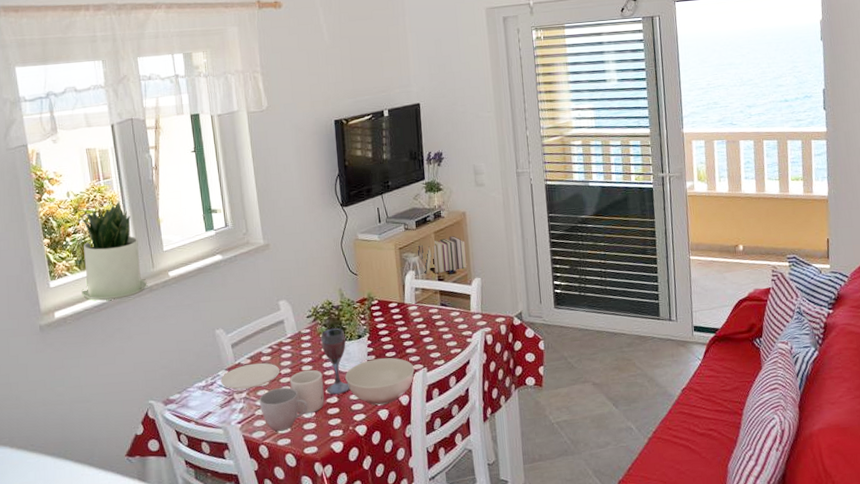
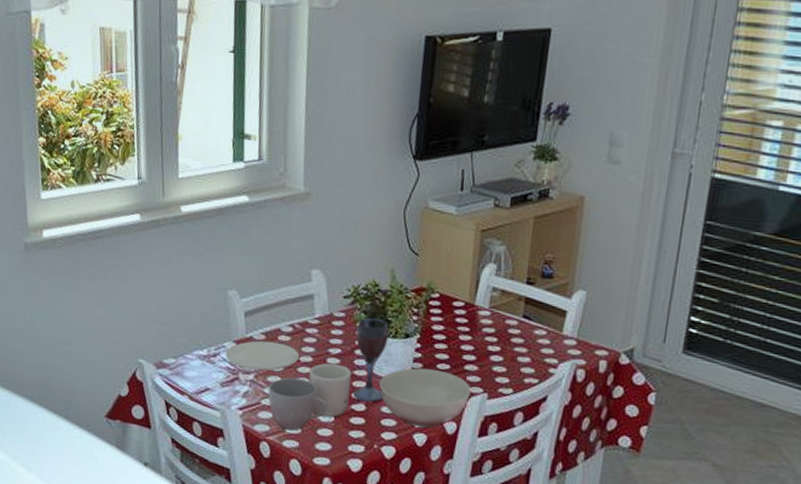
planter: present [78,201,148,301] -> none [76,103,155,229]
books: present [418,236,468,275] -> none [506,227,576,276]

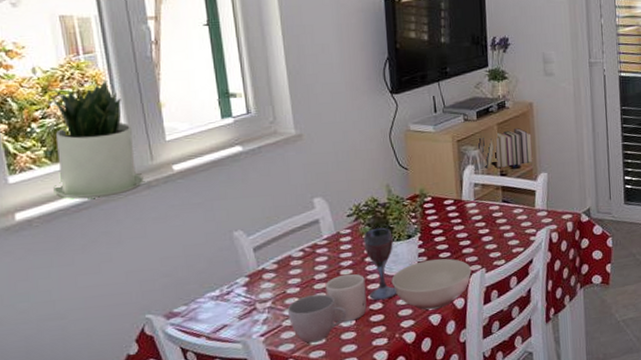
planter: none [76,103,155,229] -> present [48,81,145,200]
plate: present [226,340,300,371] -> none [239,267,314,299]
books: none [506,227,576,276] -> present [478,128,533,170]

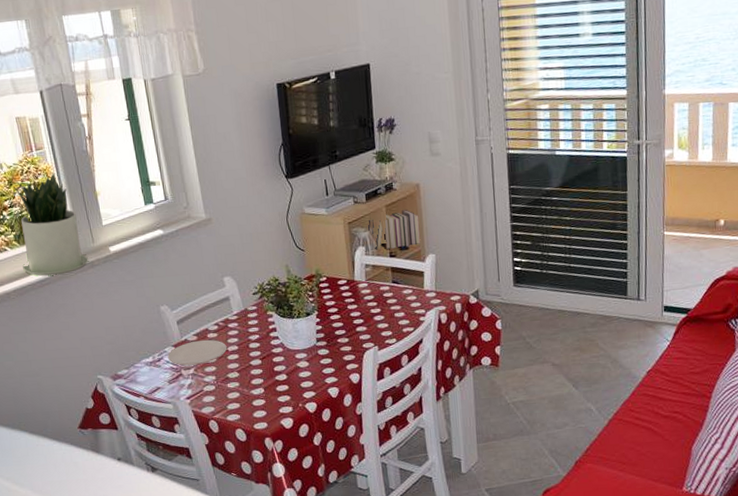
plate: none [239,267,314,299] -> present [168,339,227,366]
cup: present [287,294,347,343] -> none [207,364,257,407]
mug: present [325,273,367,322] -> none [237,347,273,390]
cup: present [364,227,397,301] -> none [268,305,299,372]
bowl: present [391,258,472,310] -> none [293,335,365,383]

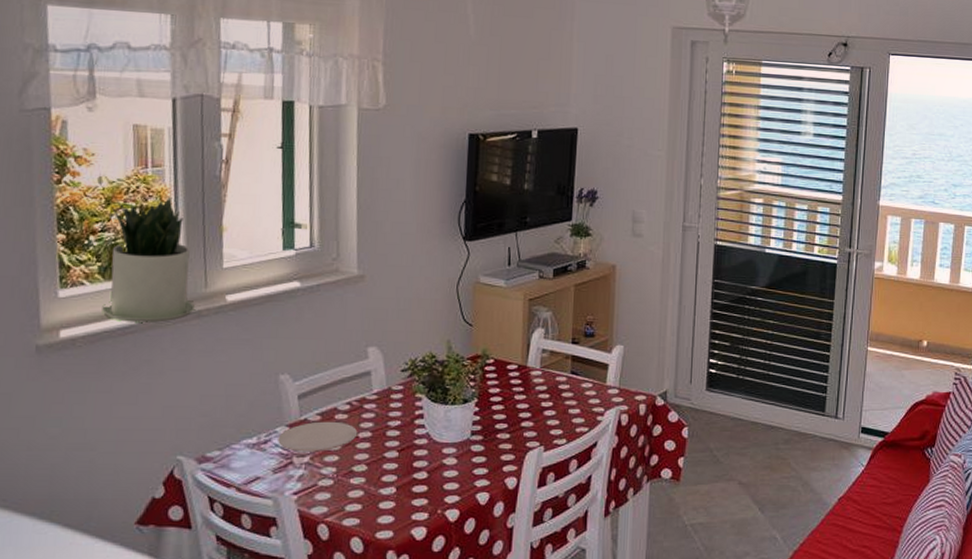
books: present [368,210,421,251] -> none [551,292,611,335]

